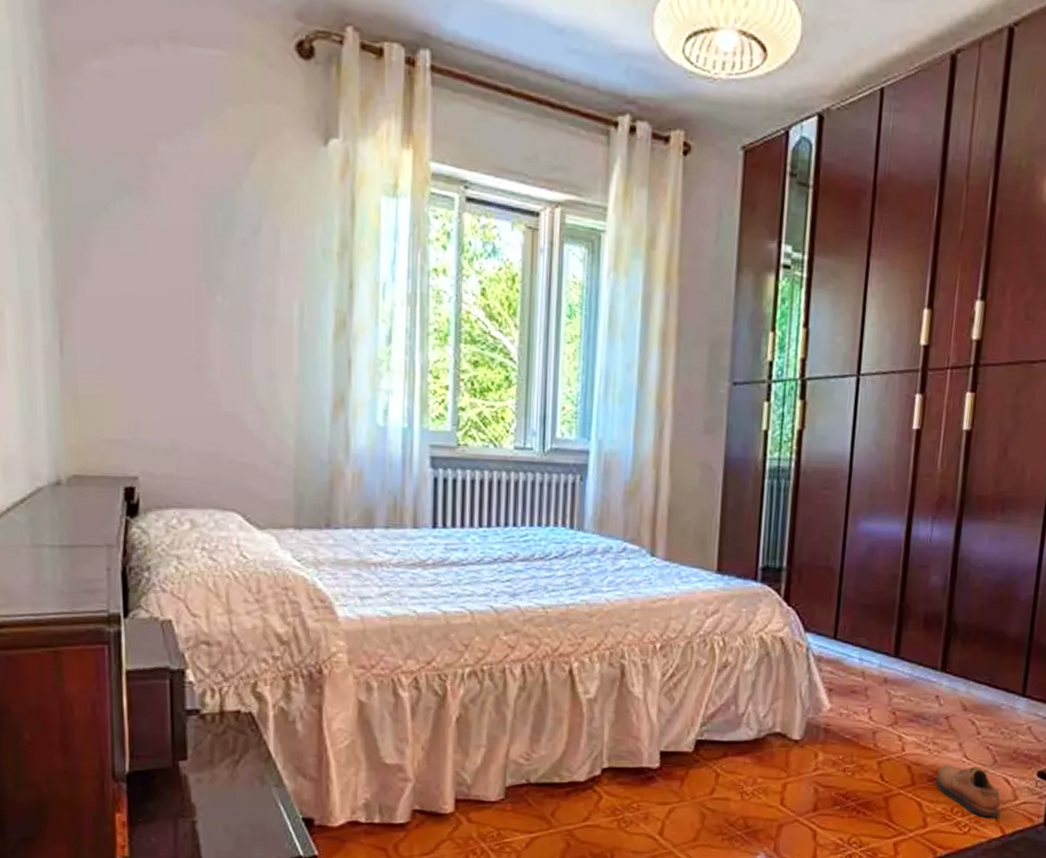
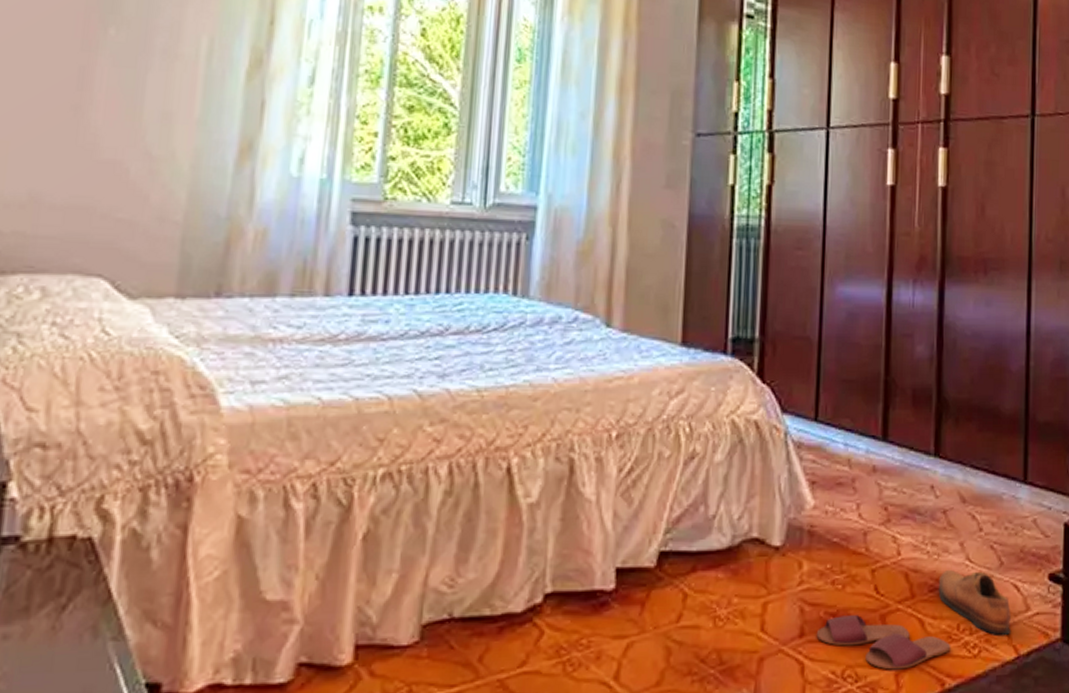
slippers: none [827,796,944,840] -> present [816,615,951,670]

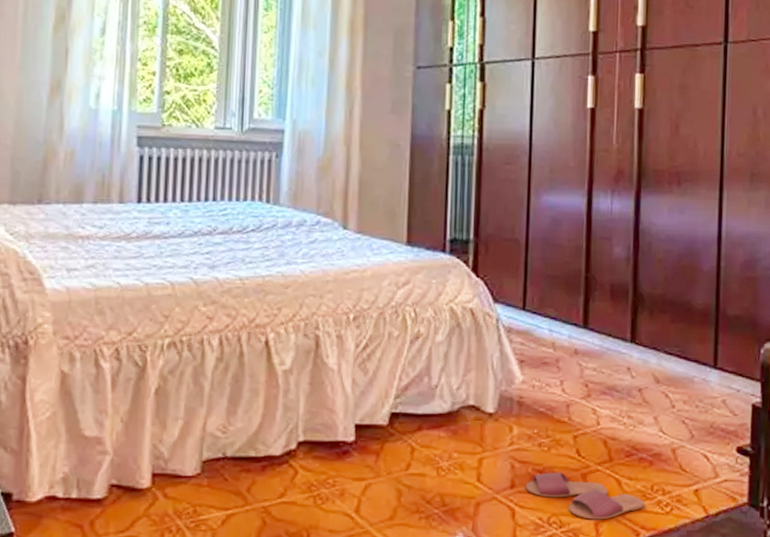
shoe: present [938,570,1012,635] -> none [634,440,701,497]

